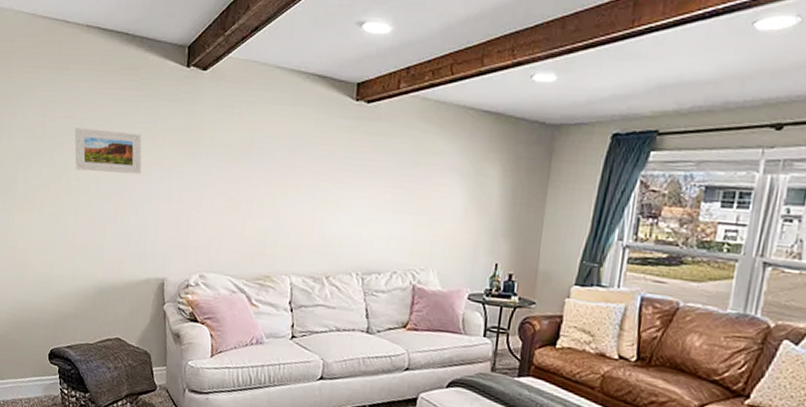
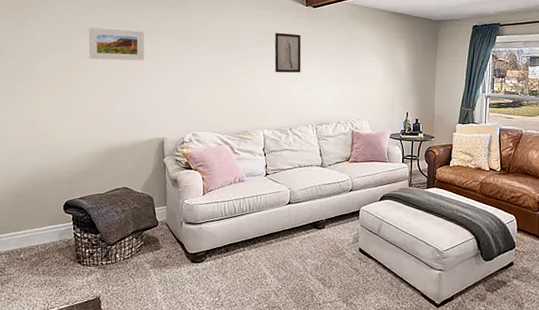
wall art: none [308,138,348,199] -> present [274,32,302,73]

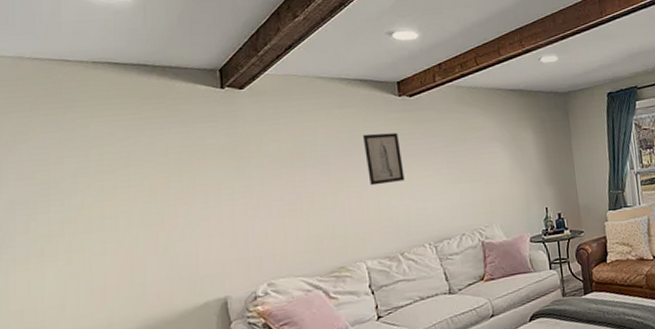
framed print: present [88,27,145,61] -> none [90,159,183,209]

